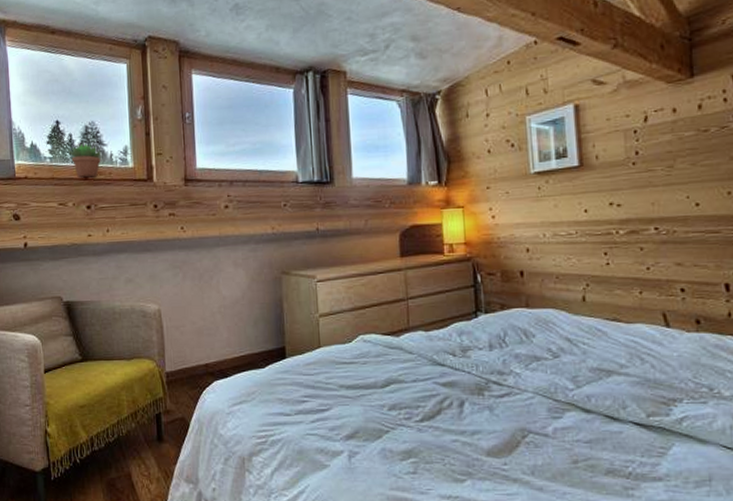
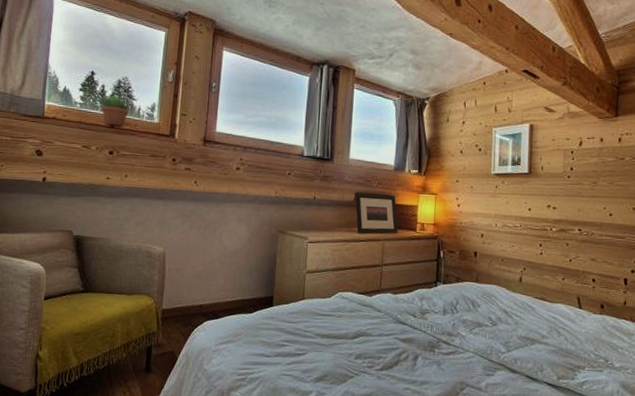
picture frame: none [364,214,422,266] -> present [355,192,398,234]

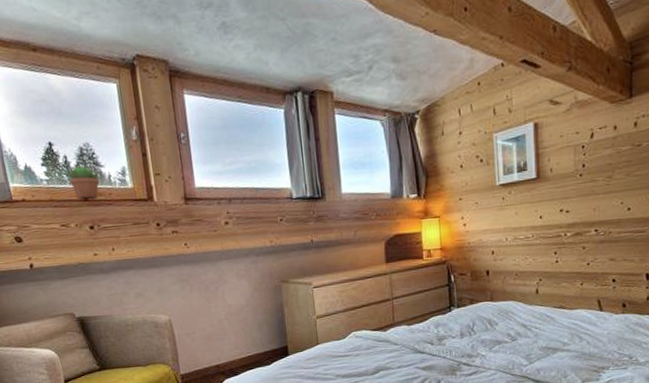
picture frame: present [355,192,398,234] -> none [353,224,404,271]

